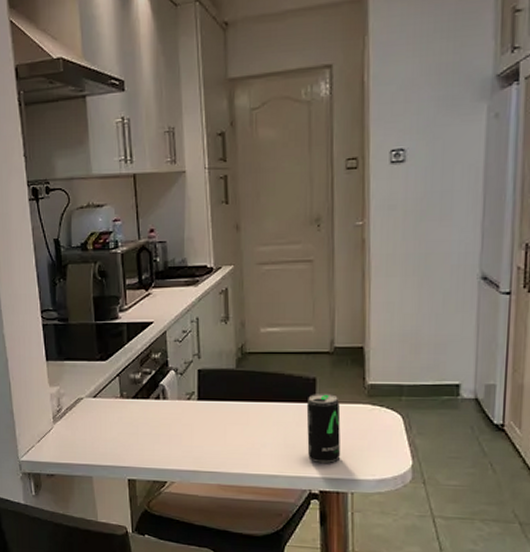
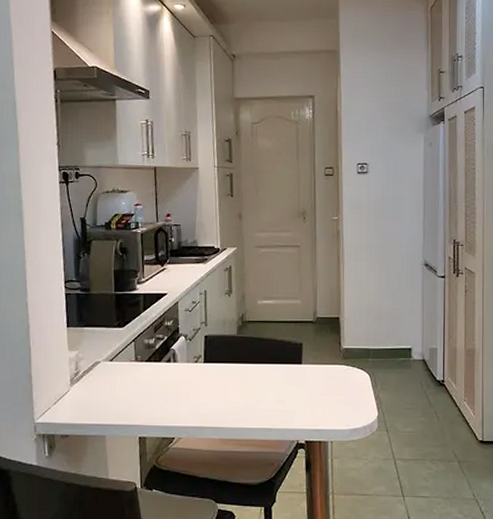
beverage can: present [306,394,341,463] -> none [294,357,323,416]

